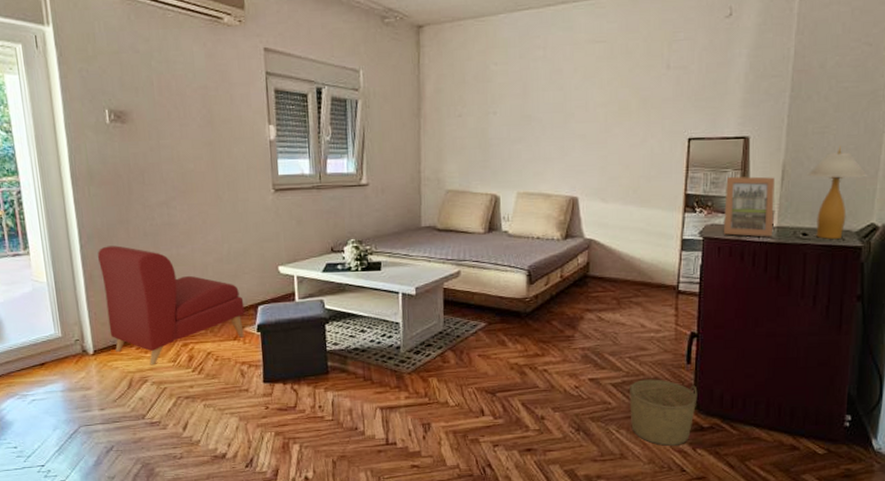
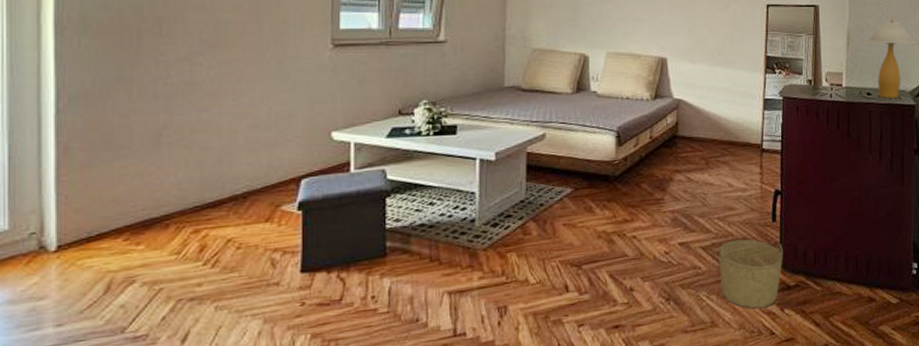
armchair: present [97,245,245,366] -> none [80,109,283,261]
picture frame: present [723,176,775,238] -> none [799,40,843,97]

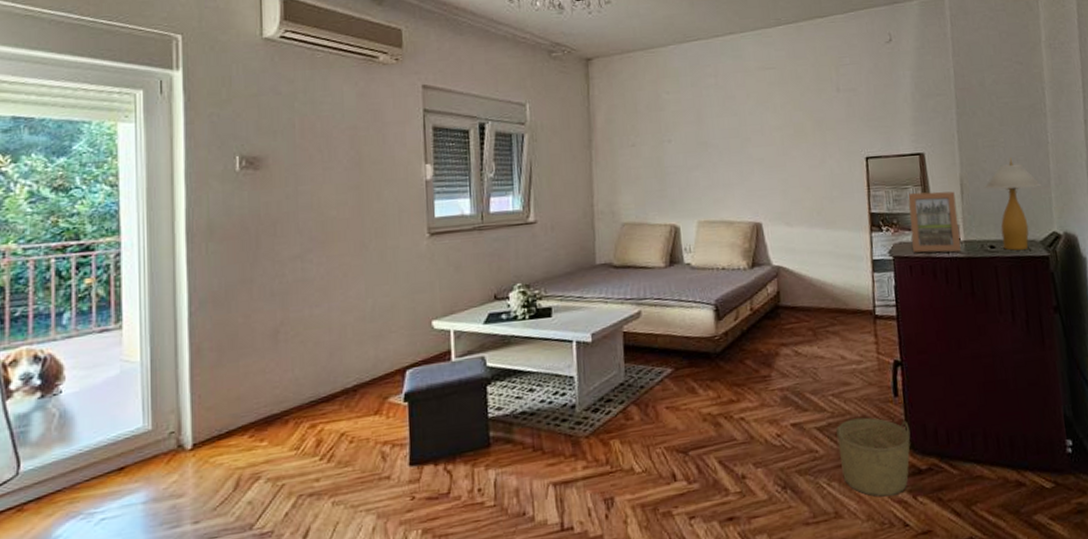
picture frame: none [799,40,843,97] -> present [908,191,961,254]

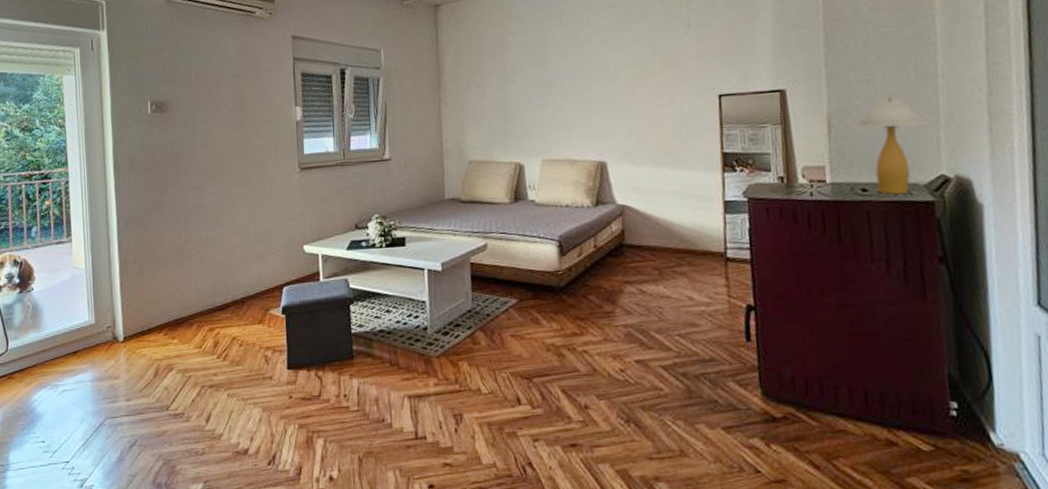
basket: present [835,417,911,497] -> none [681,360,764,441]
picture frame: present [908,191,961,254] -> none [765,130,827,196]

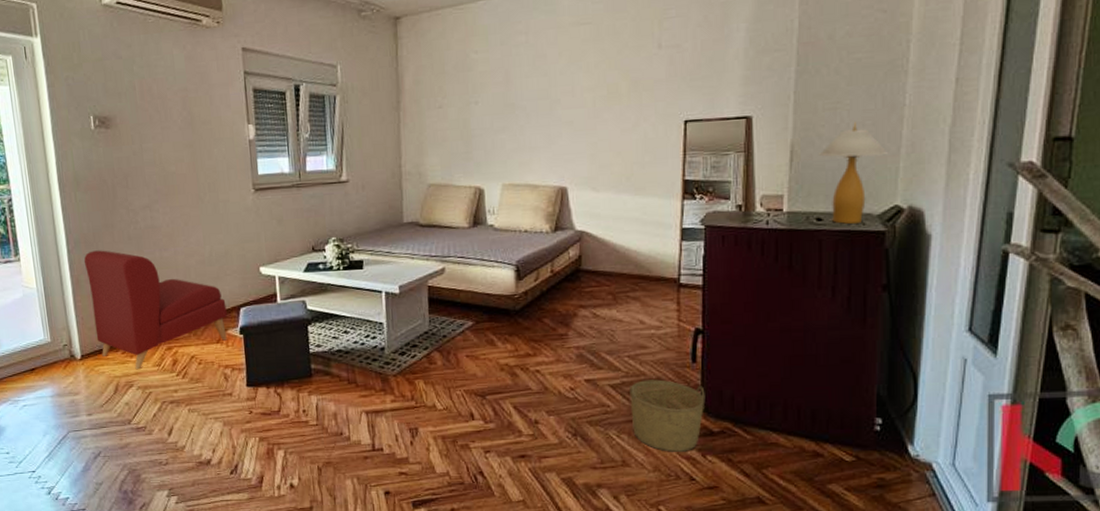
armchair: none [132,230,270,352] -> present [84,250,227,370]
basket: none [681,360,764,441] -> present [628,379,706,452]

